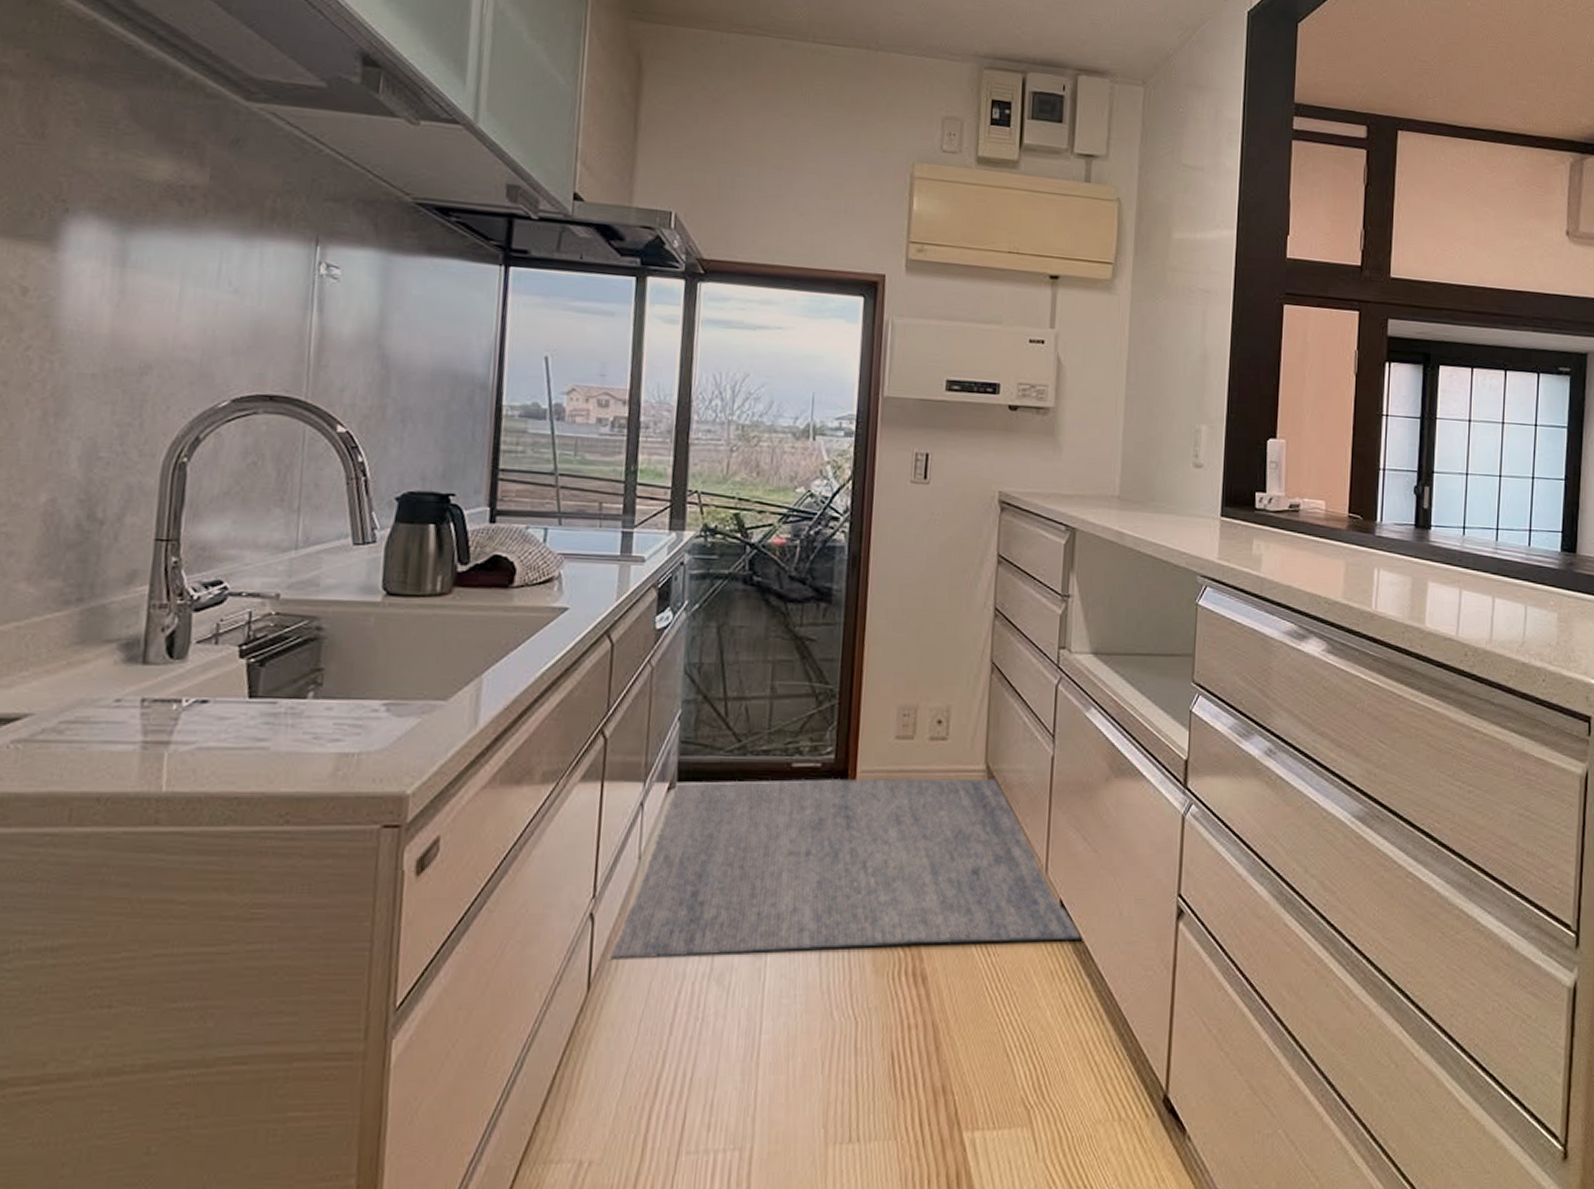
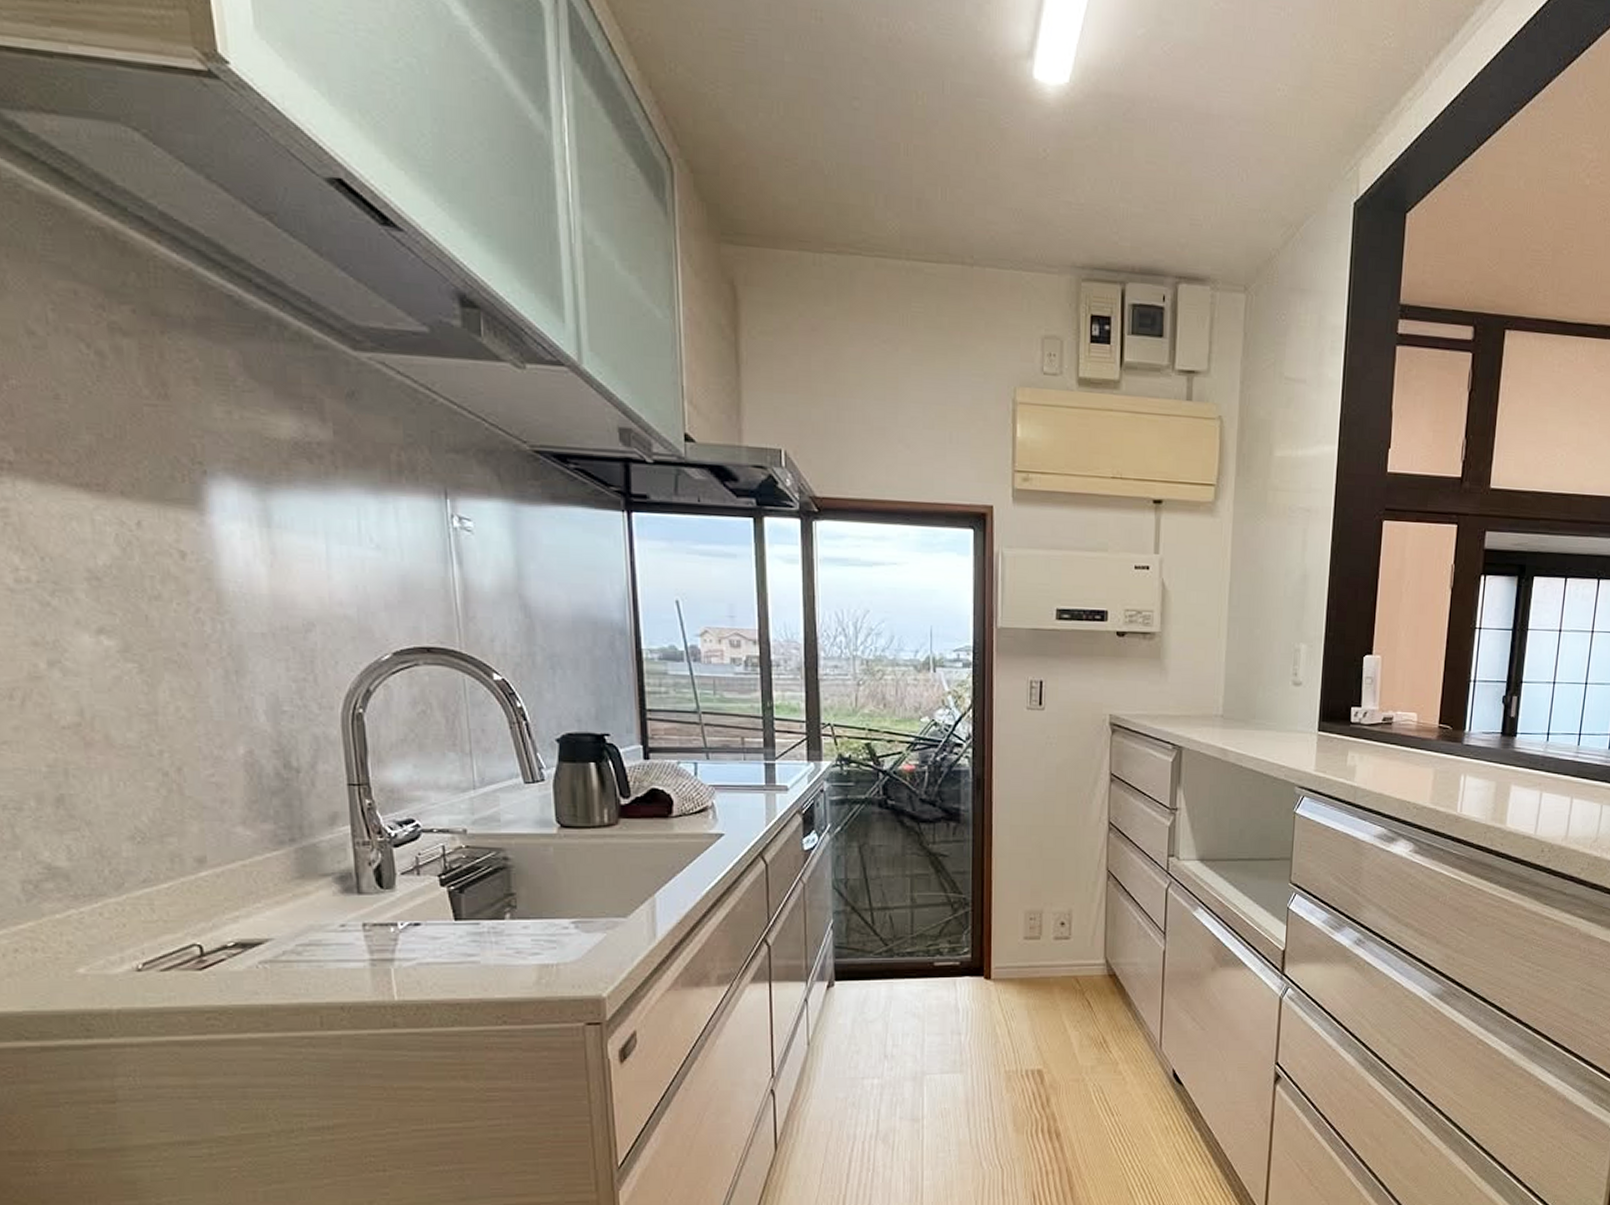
rug: present [609,777,1083,959] -> none [791,970,1193,1125]

